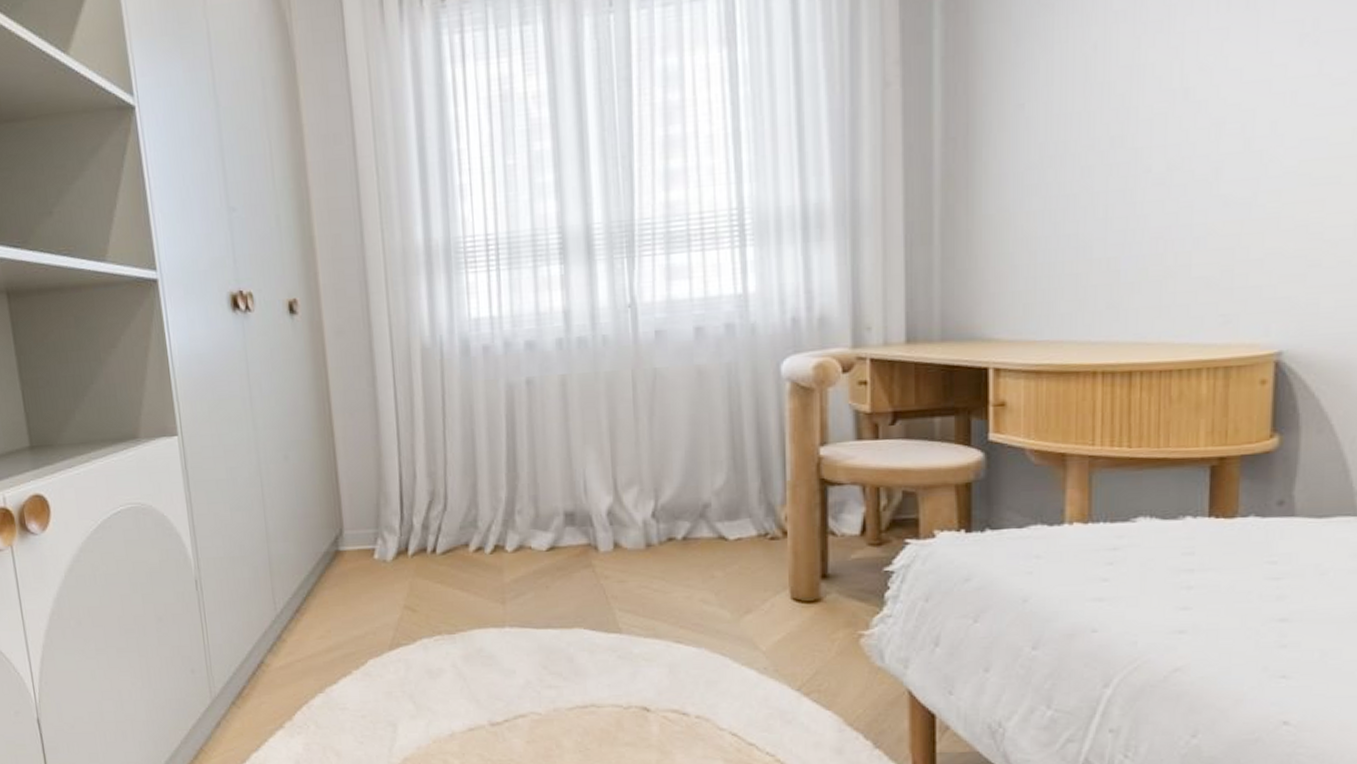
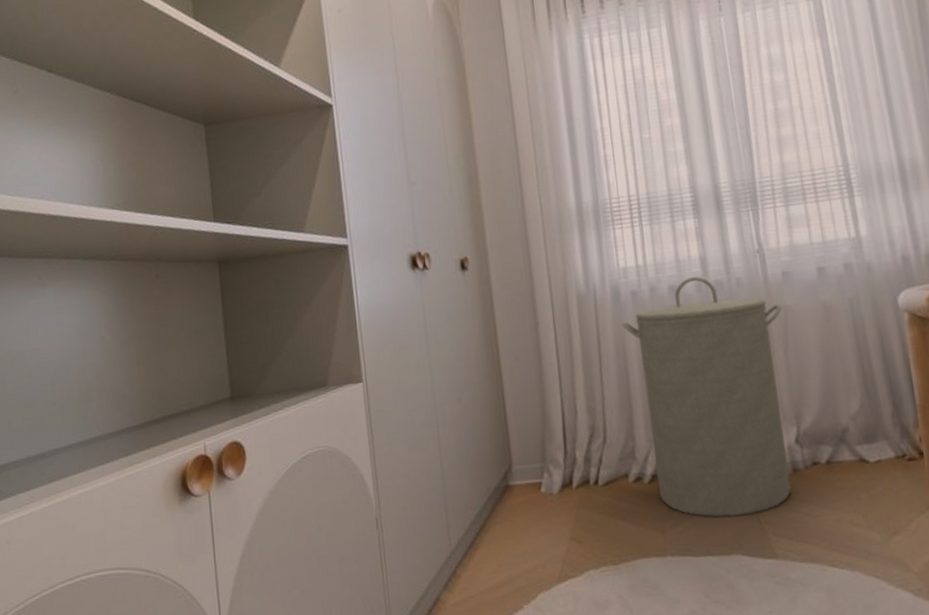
laundry hamper: none [470,332,652,592] -> present [621,276,792,518]

